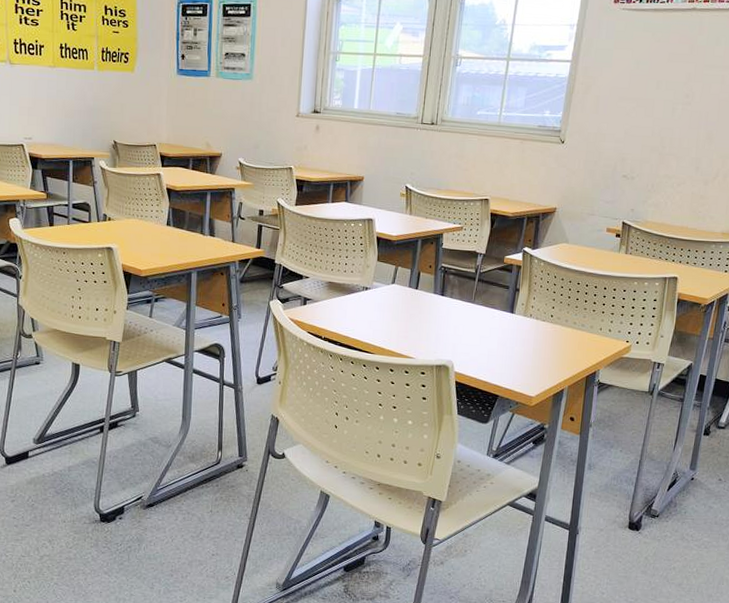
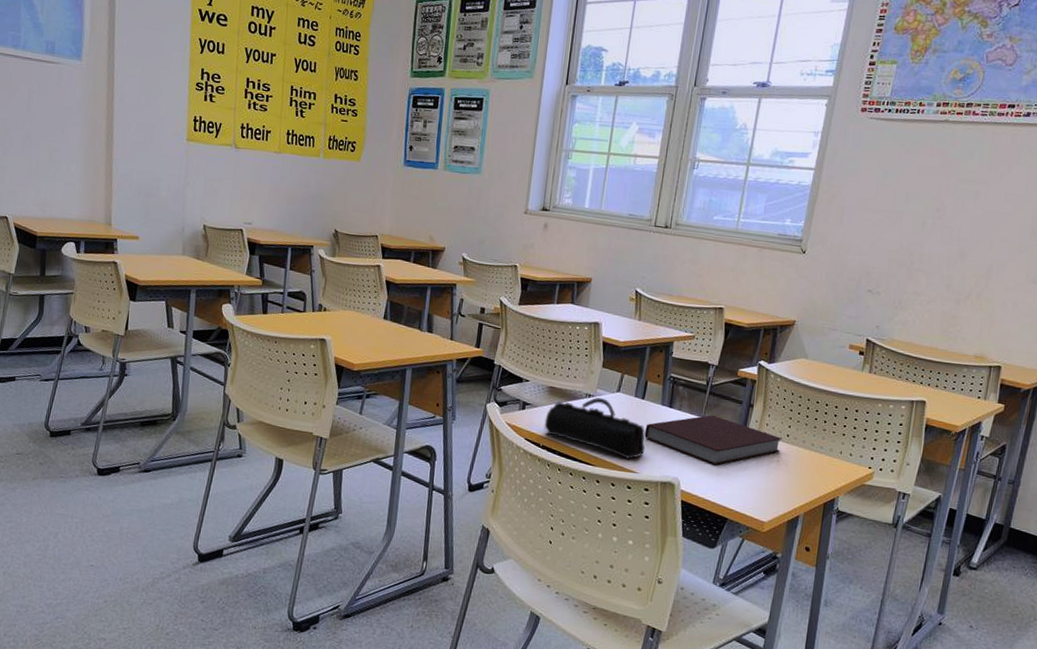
pencil case: none [325,290,421,346] -> present [544,397,646,459]
notebook: none [419,301,547,347] -> present [644,415,782,466]

